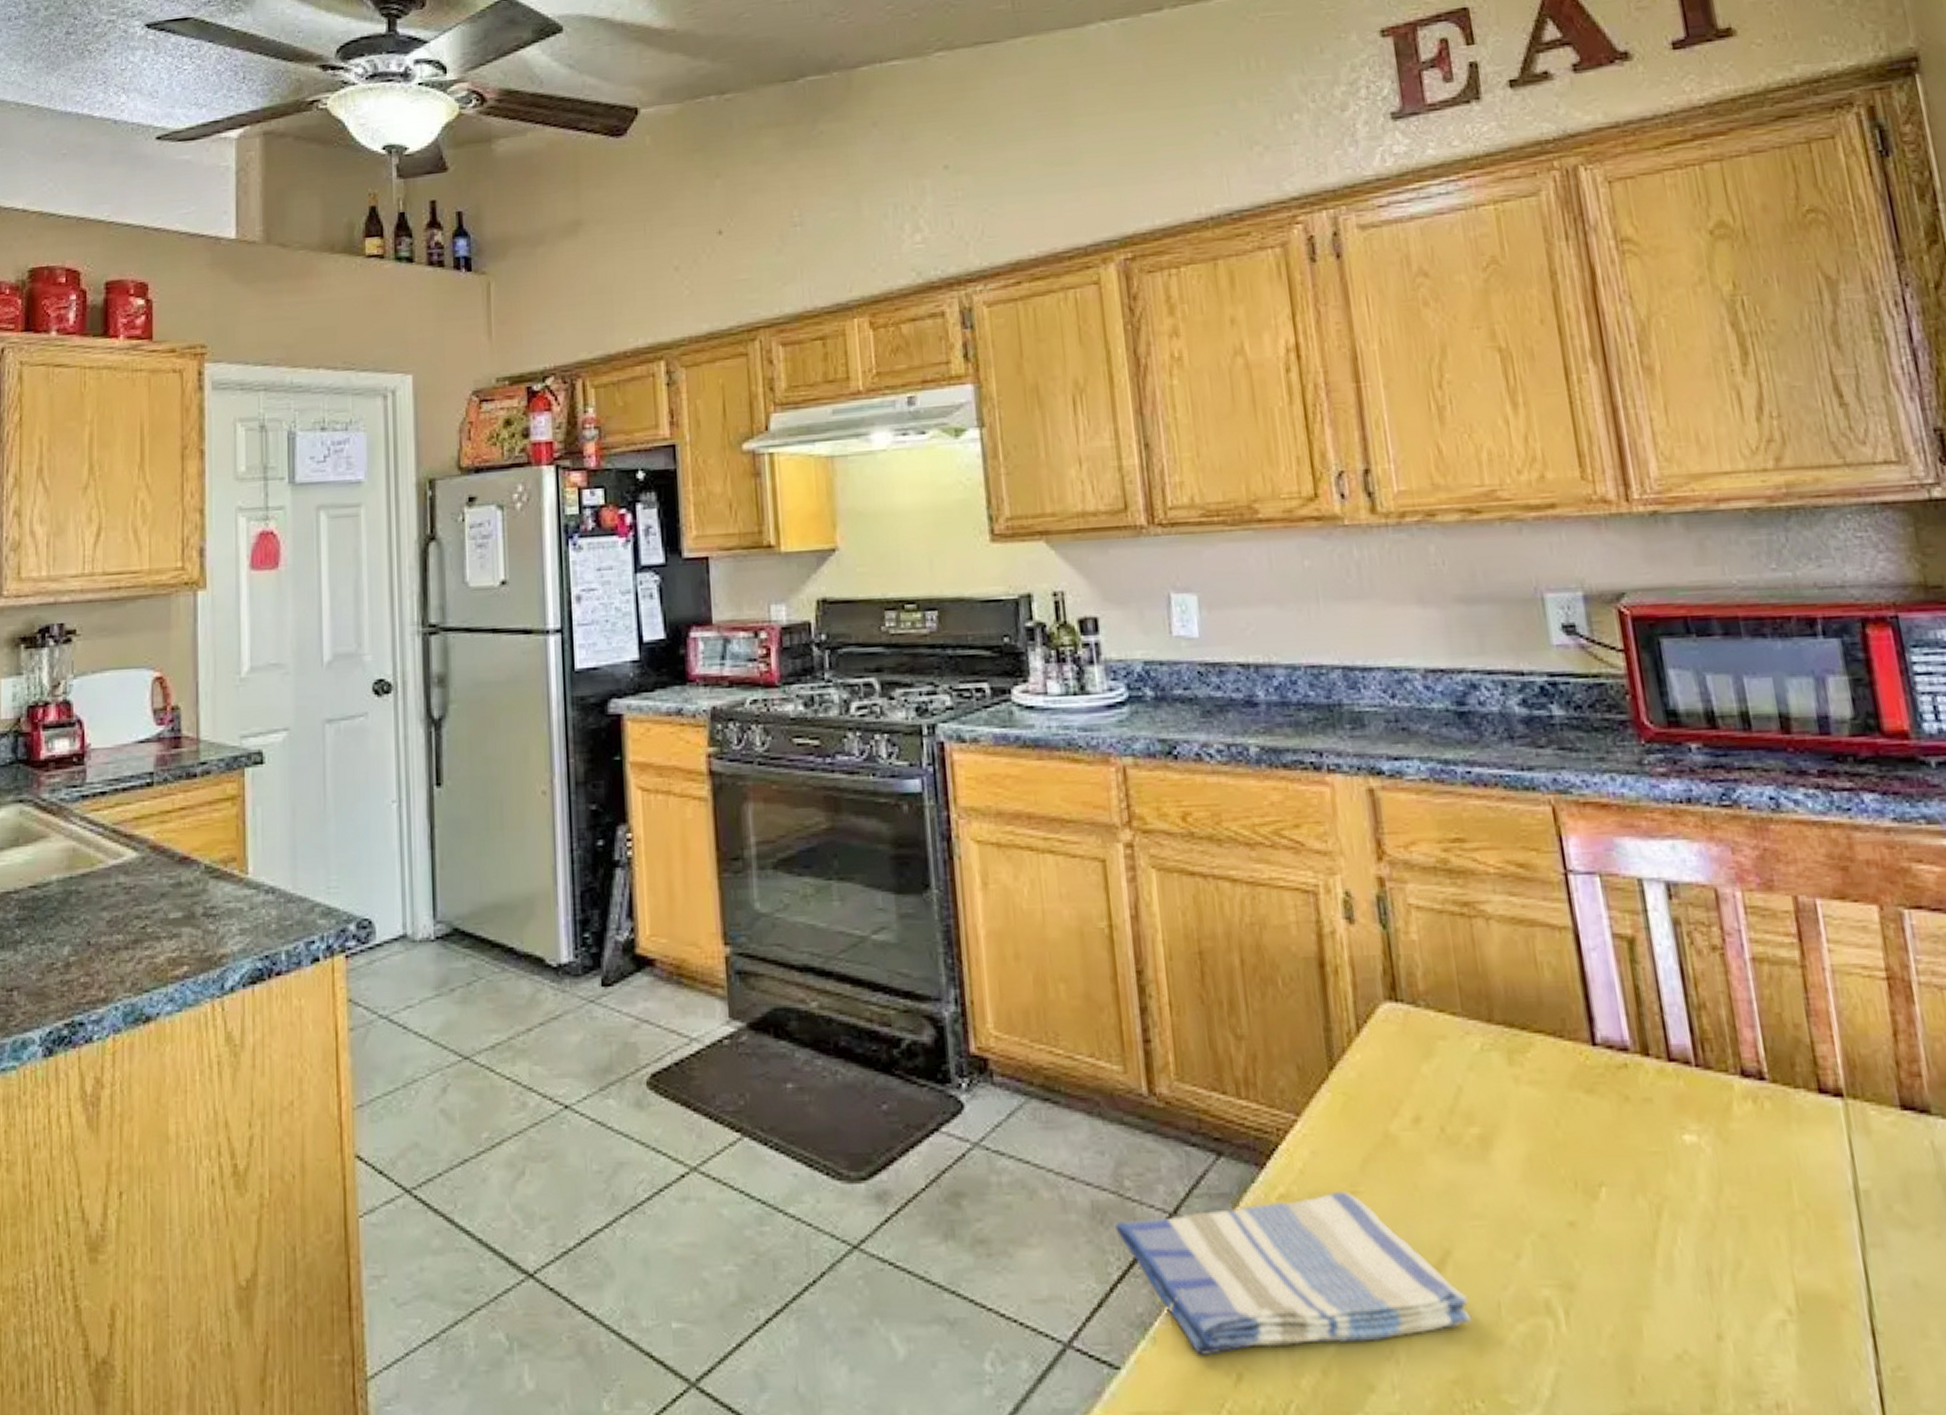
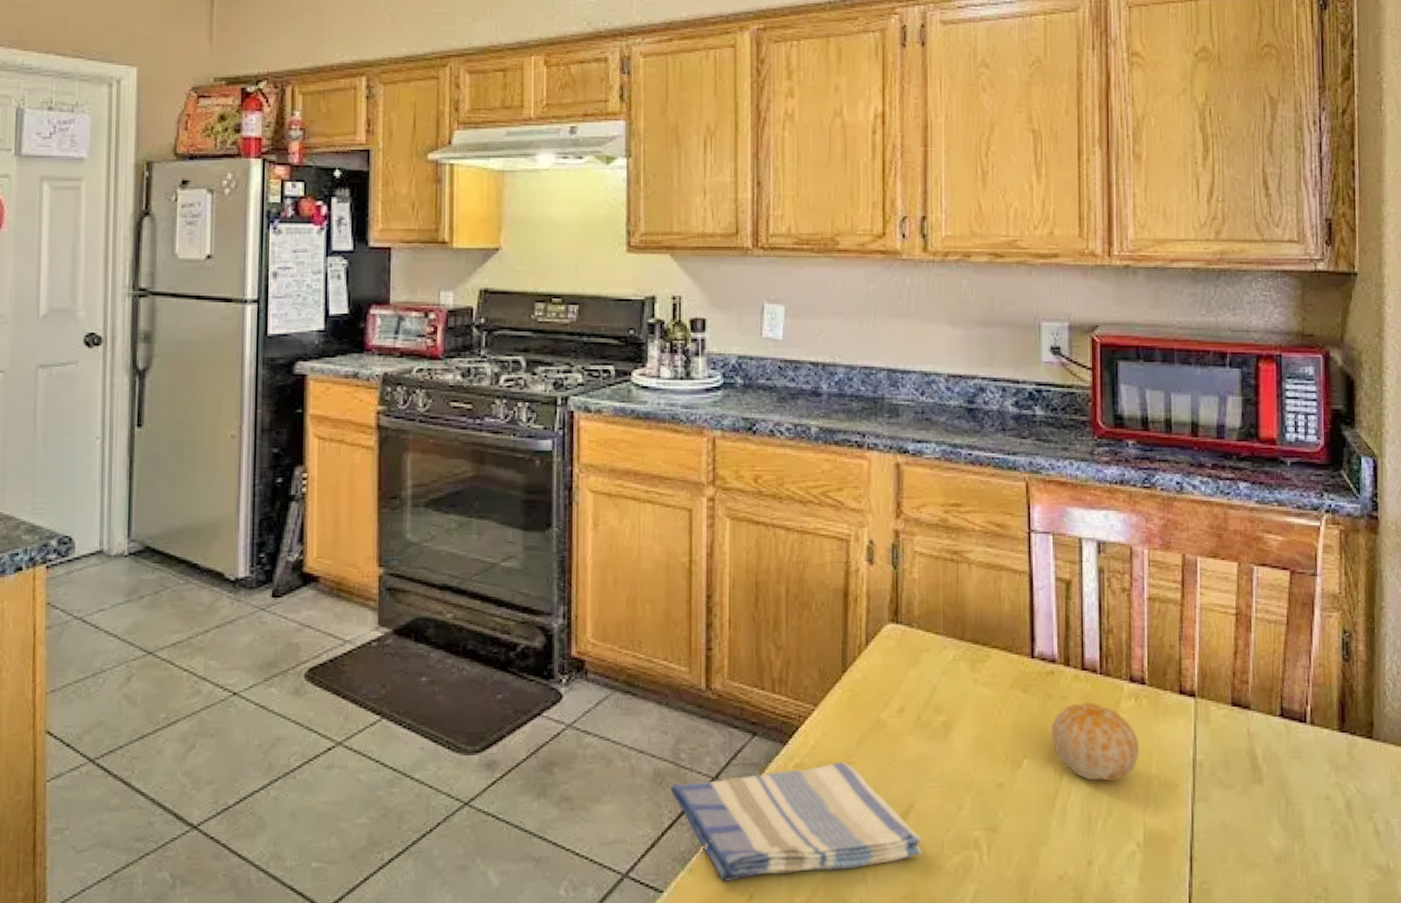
fruit: none [1634,1106,1771,1219] -> present [1051,702,1139,782]

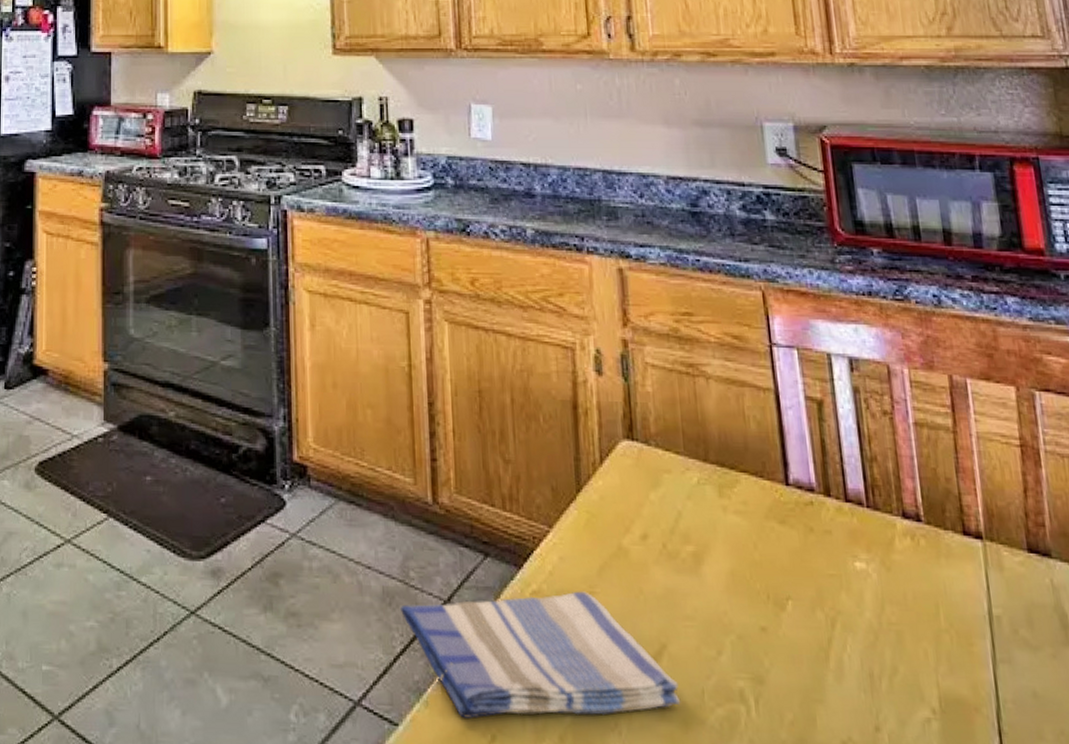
fruit: present [1051,702,1139,782] -> none [816,538,923,634]

